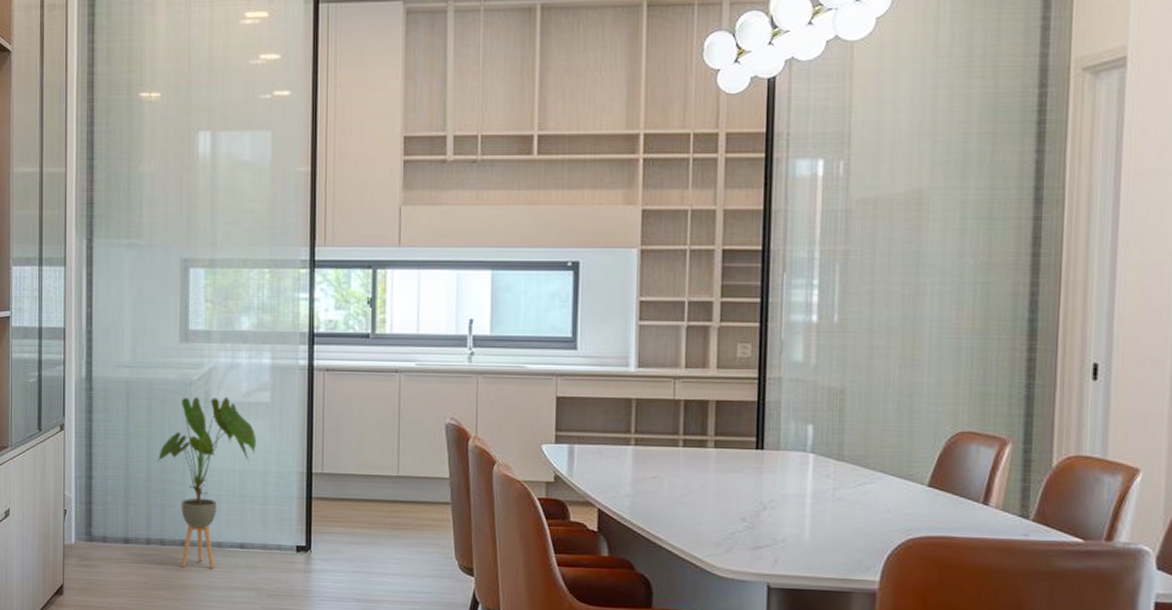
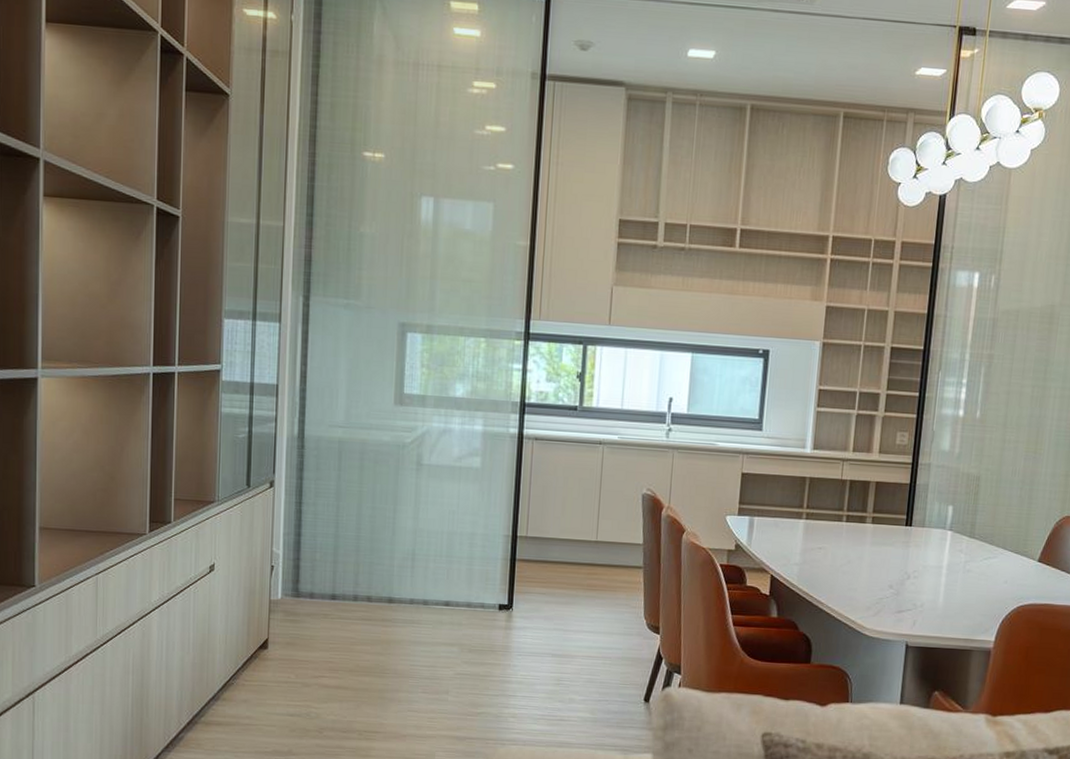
house plant: present [157,397,257,568] -> none [367,459,466,625]

